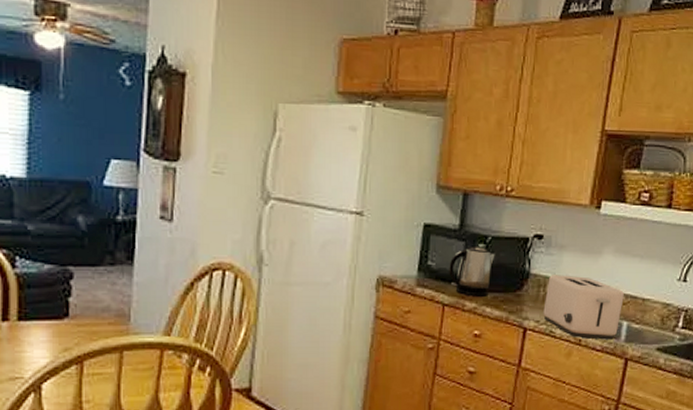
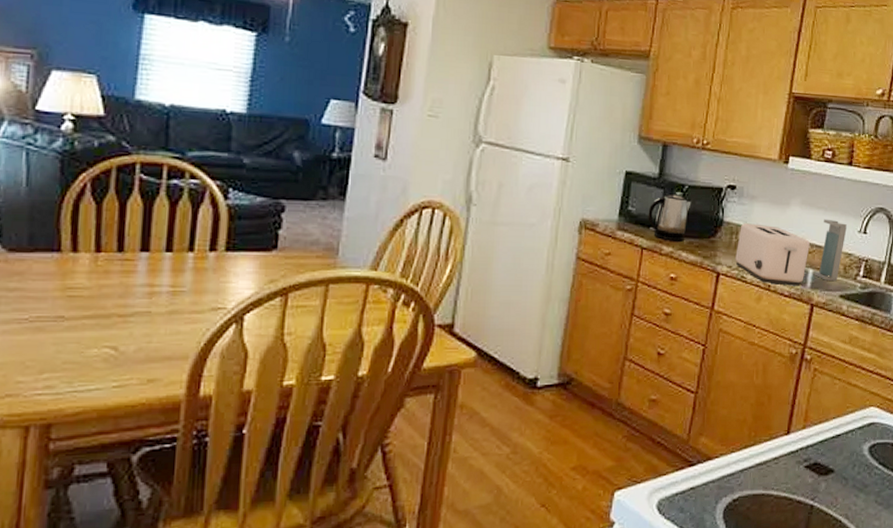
soap dispenser: none [628,267,665,334] -> present [813,219,847,282]

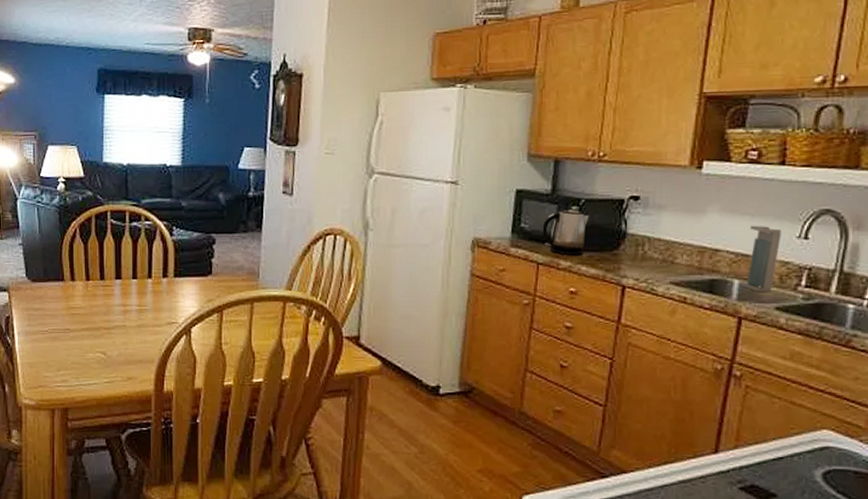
toaster: present [735,223,810,286] -> none [643,234,734,298]

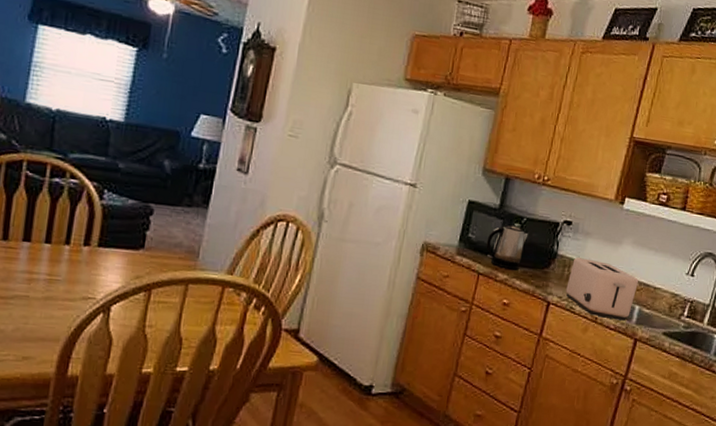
toaster: none [643,234,734,298] -> present [566,257,638,321]
soap dispenser: present [740,225,781,293] -> none [639,259,676,320]

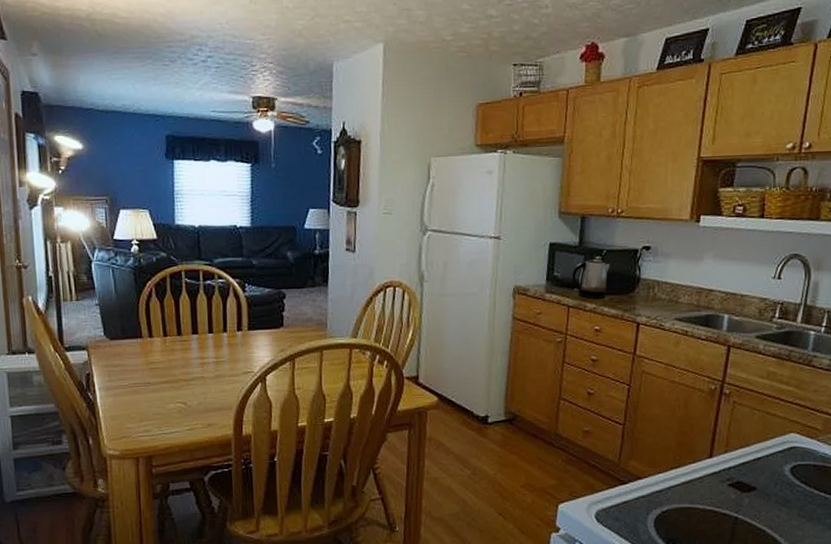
toaster: present [566,257,638,321] -> none [653,278,724,331]

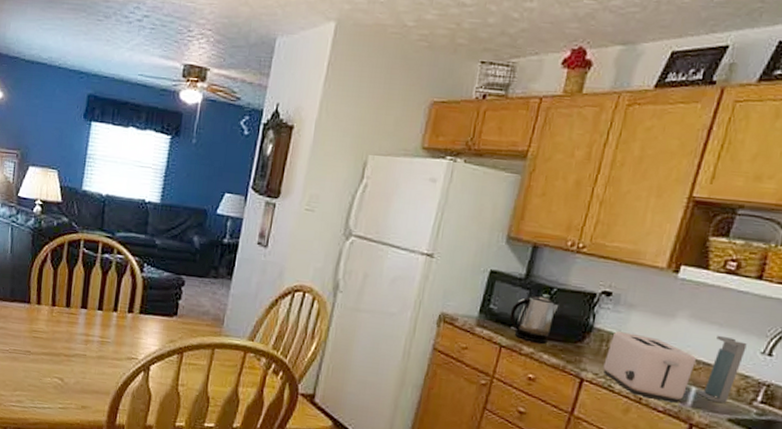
toaster: none [653,278,724,331] -> present [603,331,696,403]
soap dispenser: none [729,268,761,324] -> present [696,335,747,404]

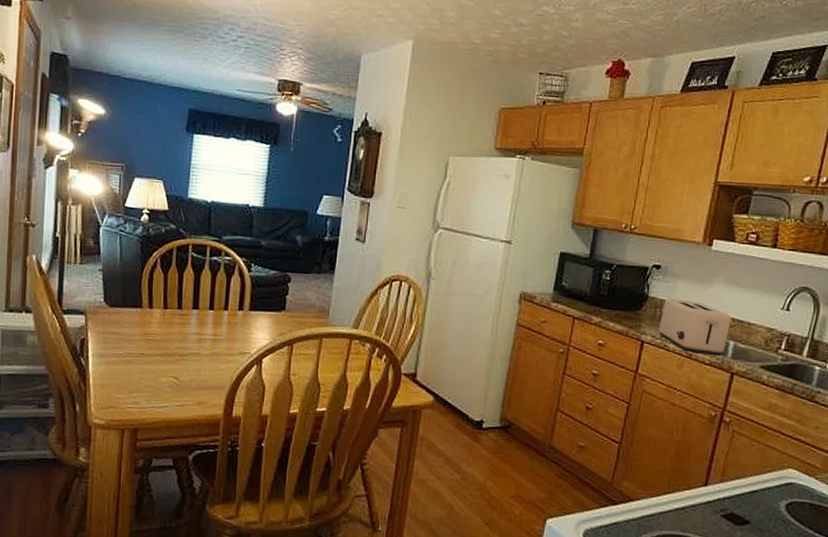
kettle: present [509,296,559,345] -> none [579,272,619,314]
soap dispenser: present [696,335,747,404] -> none [734,296,769,354]

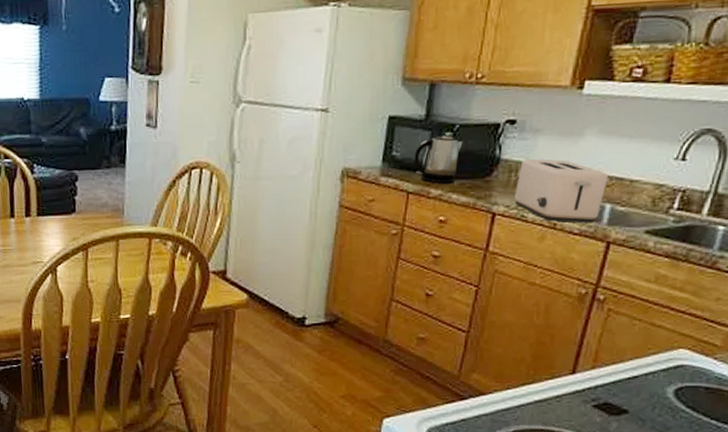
kettle: none [579,272,619,314] -> present [414,135,463,185]

